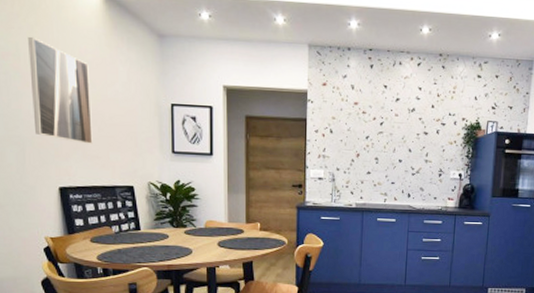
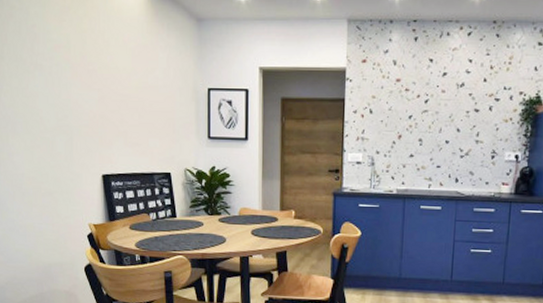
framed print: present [28,37,93,144] -> none [78,29,134,131]

